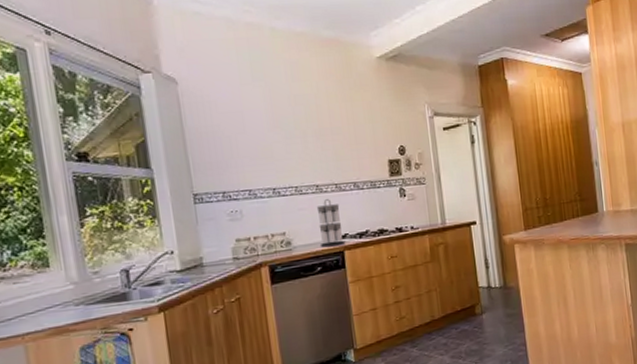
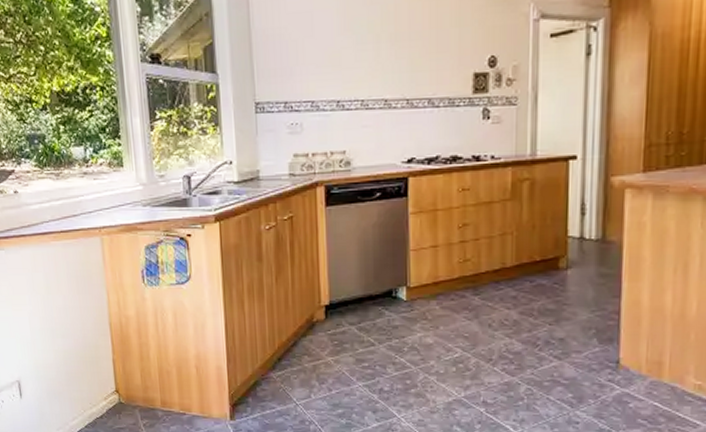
spice rack: present [316,199,344,248] -> none [382,116,409,172]

